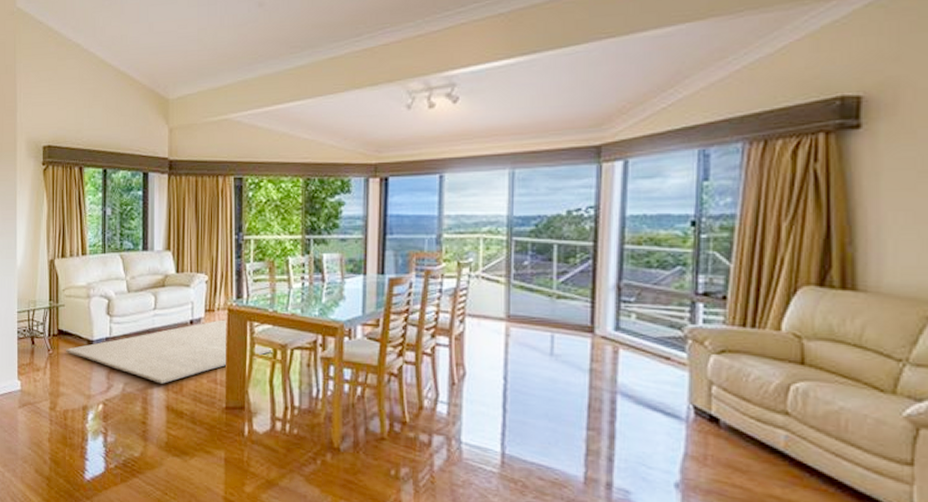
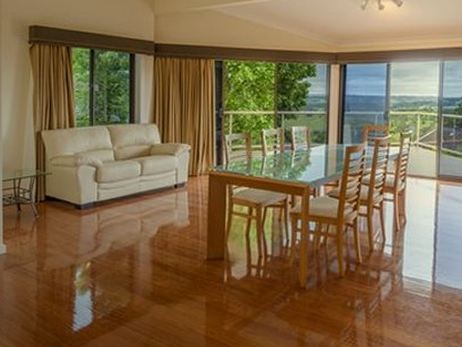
rug: present [66,319,274,384] -> none [53,183,250,241]

